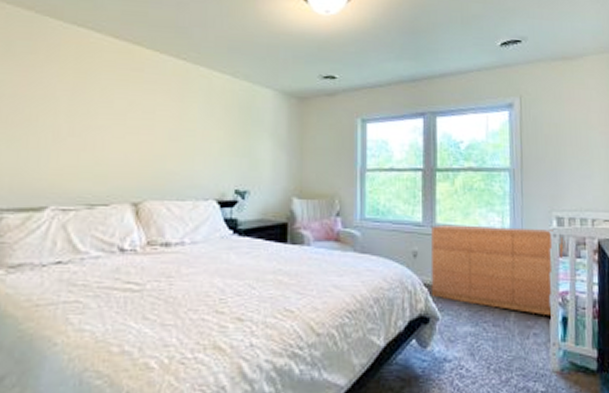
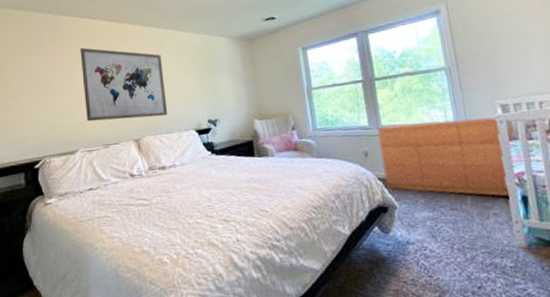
wall art: none [66,67,185,177] -> present [80,47,168,122]

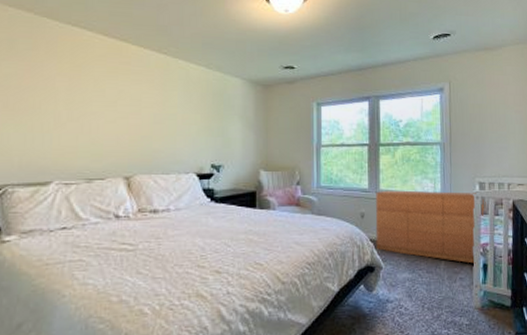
wall art: present [80,47,168,122] -> none [66,61,168,155]

